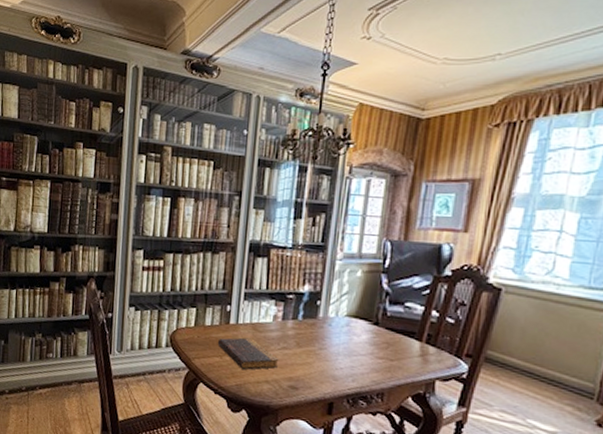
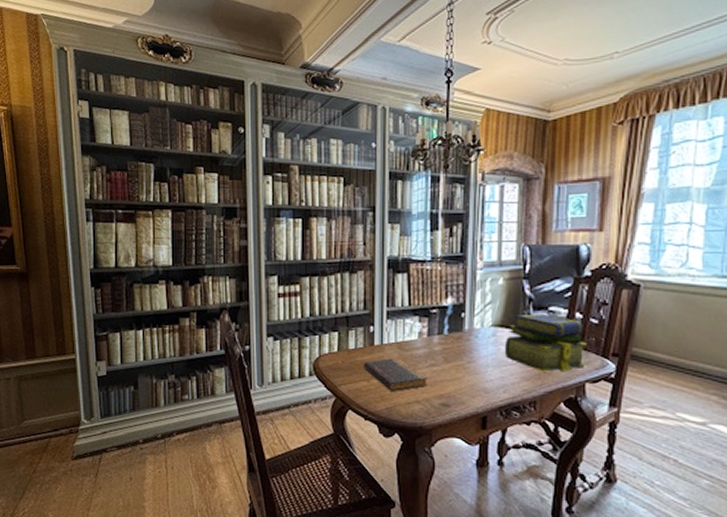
stack of books: none [356,307,440,367] -> present [504,313,586,372]

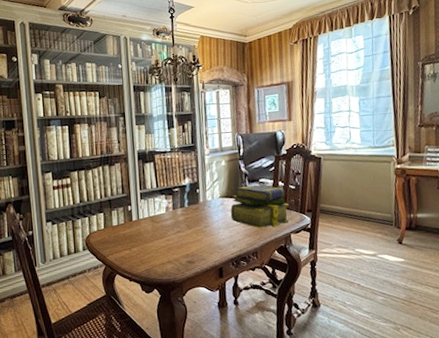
book: present [363,358,428,392] -> none [125,229,177,257]

